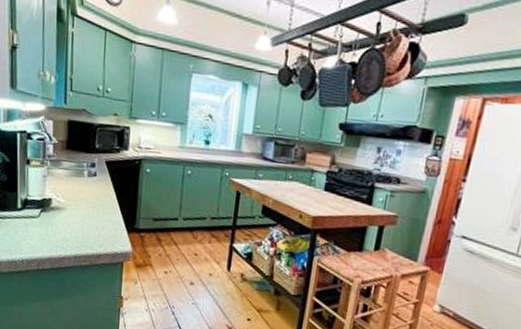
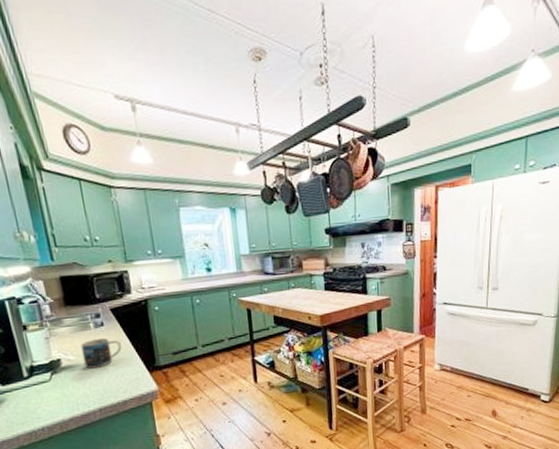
mug: none [71,187,108,216] -> present [81,338,122,369]

